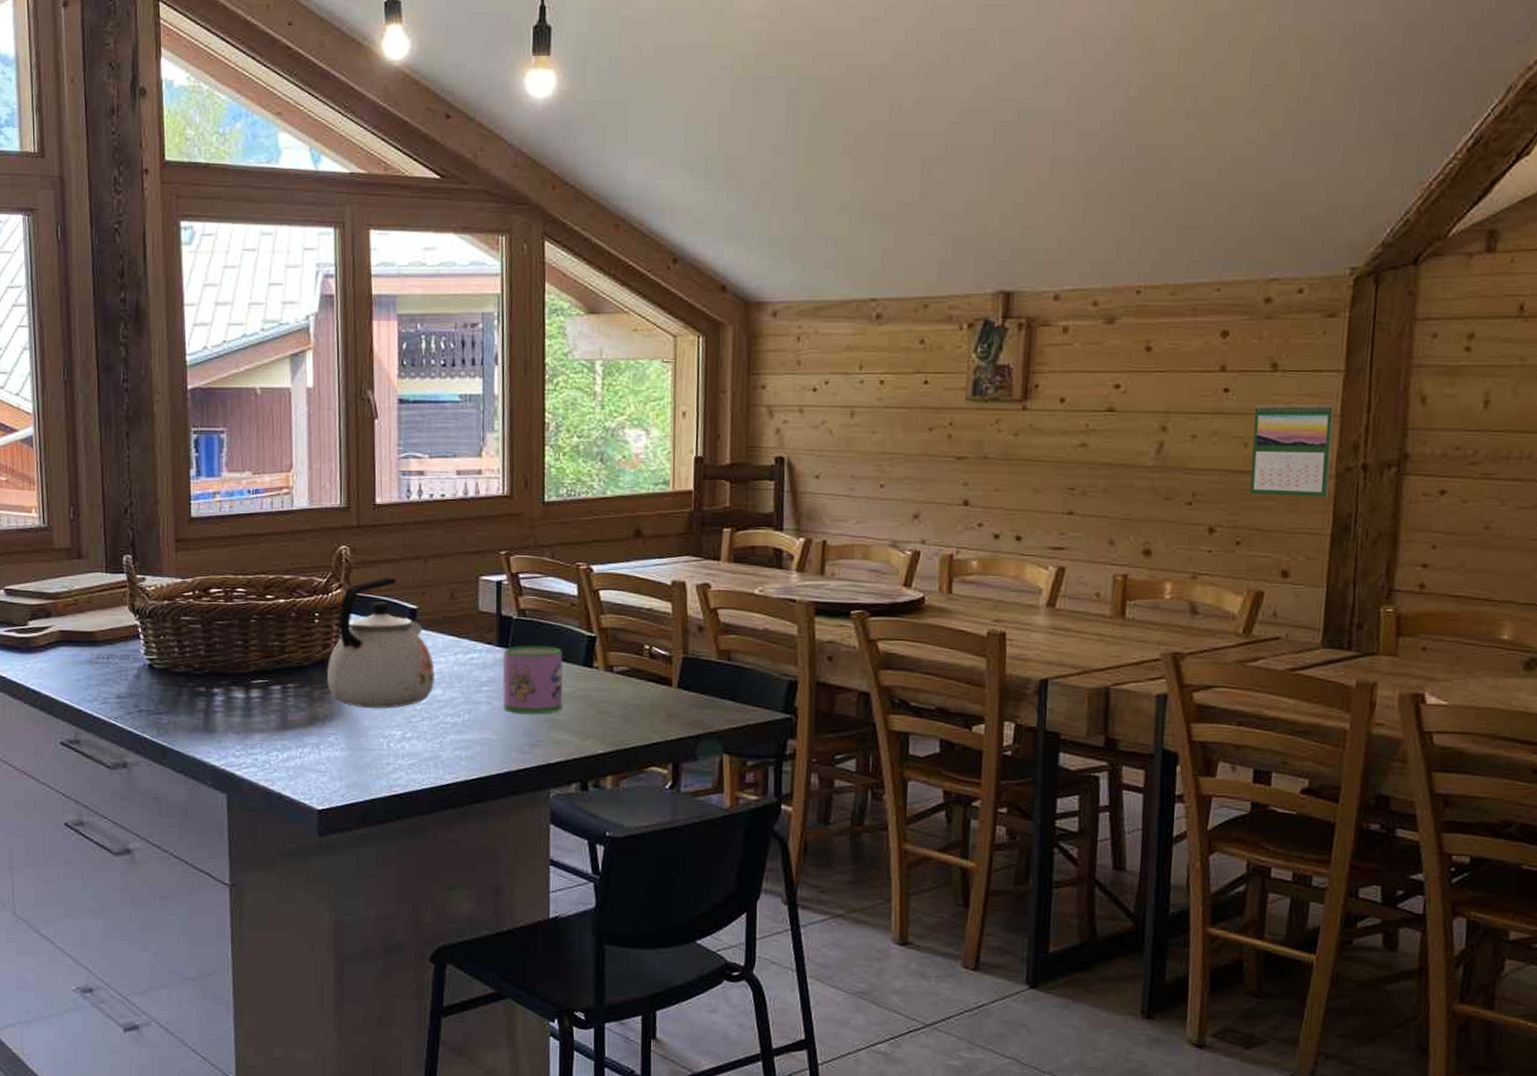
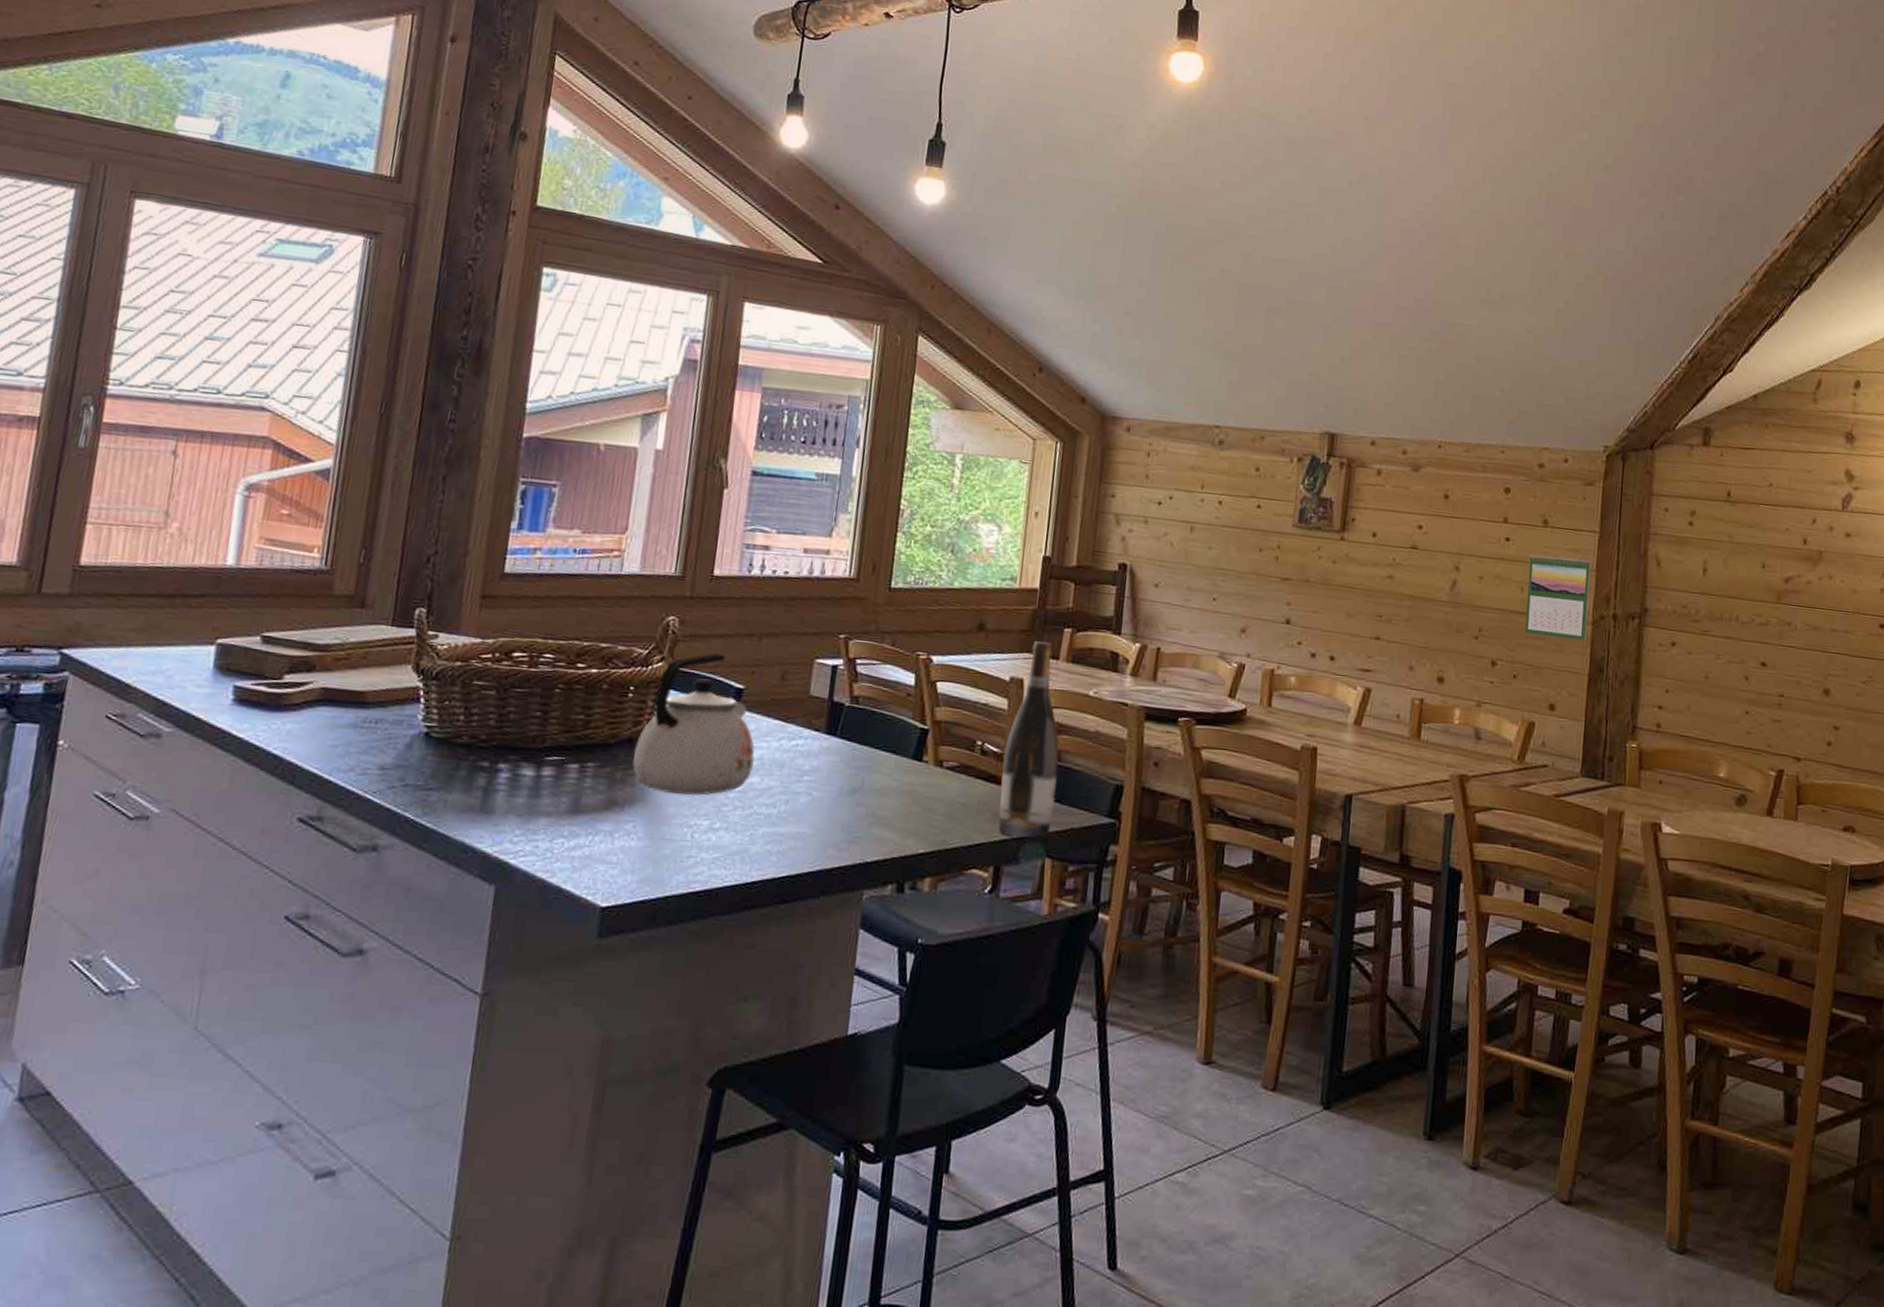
mug: present [502,645,563,714] -> none [824,734,893,808]
wine bottle: none [672,544,729,736] -> present [998,641,1059,838]

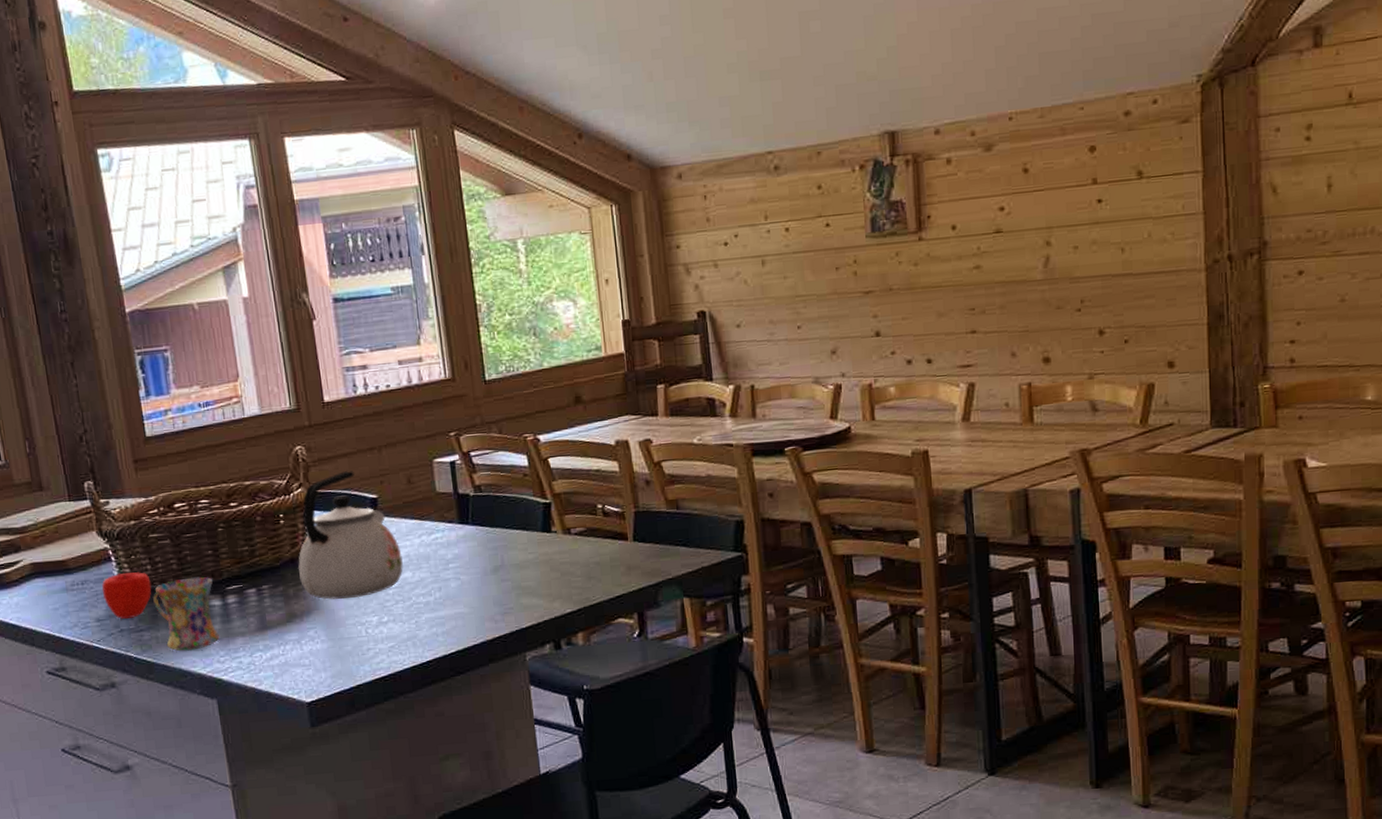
apple: none [395,718,459,774] -> present [101,572,152,620]
mug: none [454,738,533,823] -> present [153,576,219,651]
wine bottle: present [998,641,1059,838] -> none [624,401,683,584]
calendar: present [1524,554,1591,641] -> none [1127,203,1200,295]

